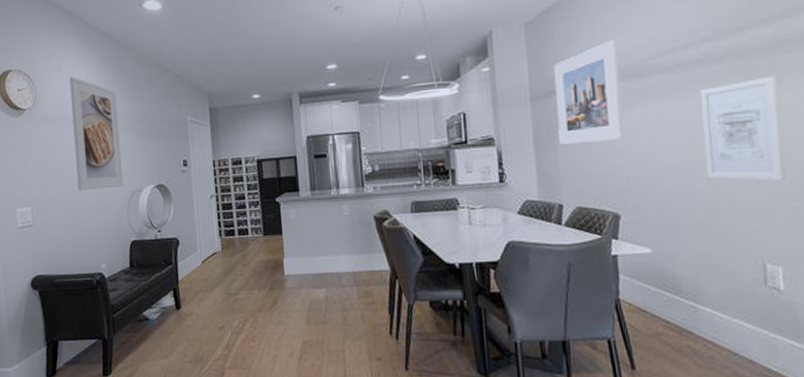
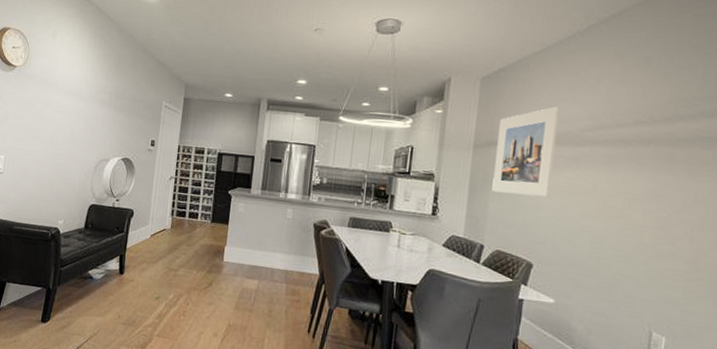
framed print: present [69,76,123,191] -> none [51,44,102,153]
wall art: present [699,75,785,181] -> none [616,166,694,261]

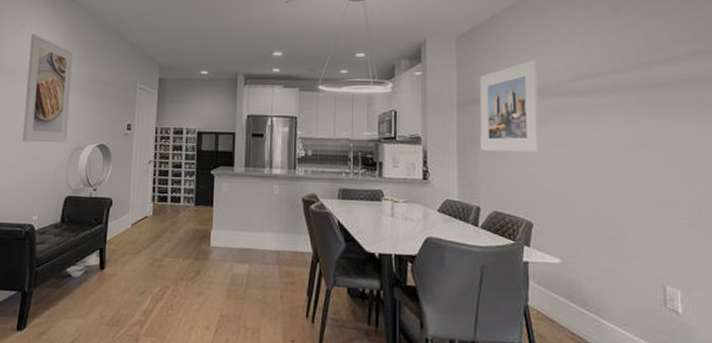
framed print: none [51,44,102,153] -> present [22,33,73,143]

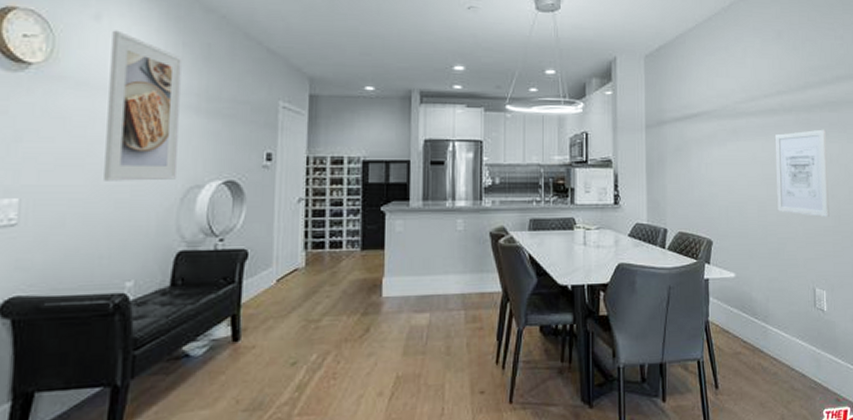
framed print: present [480,60,541,153] -> none [667,81,719,172]
wall art: none [610,110,685,207] -> present [774,129,830,217]

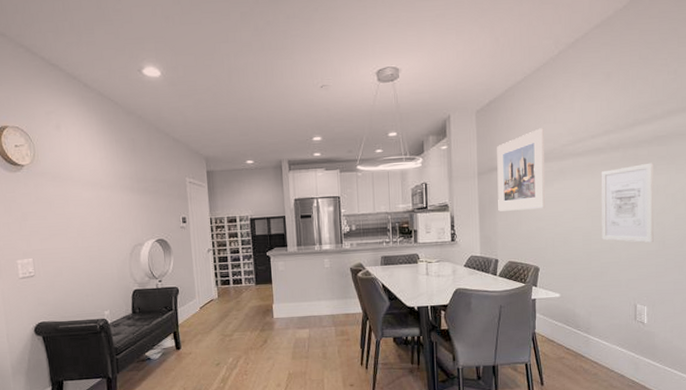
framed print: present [104,30,182,181] -> none [69,135,125,244]
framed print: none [667,81,719,172] -> present [497,128,546,212]

